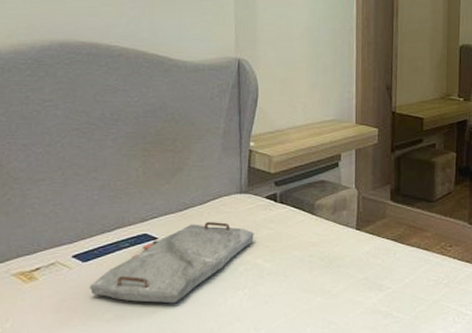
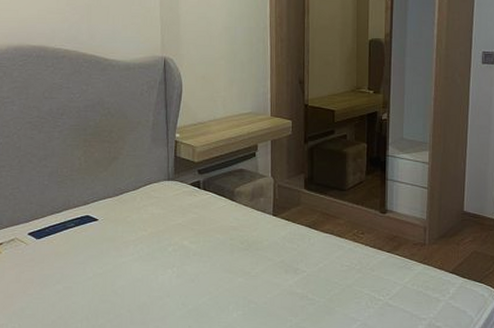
serving tray: present [89,221,254,304] -> none [42,205,181,279]

